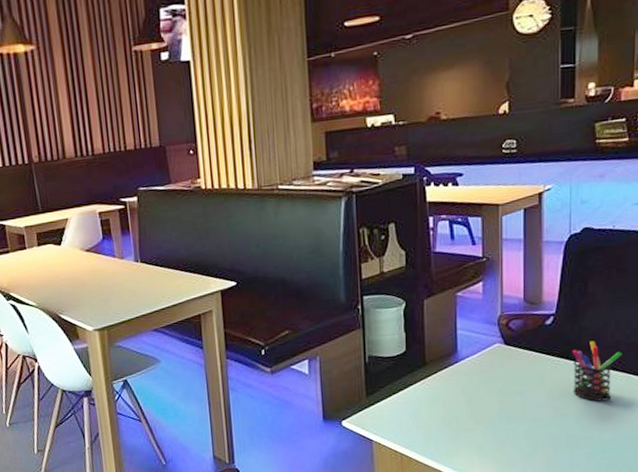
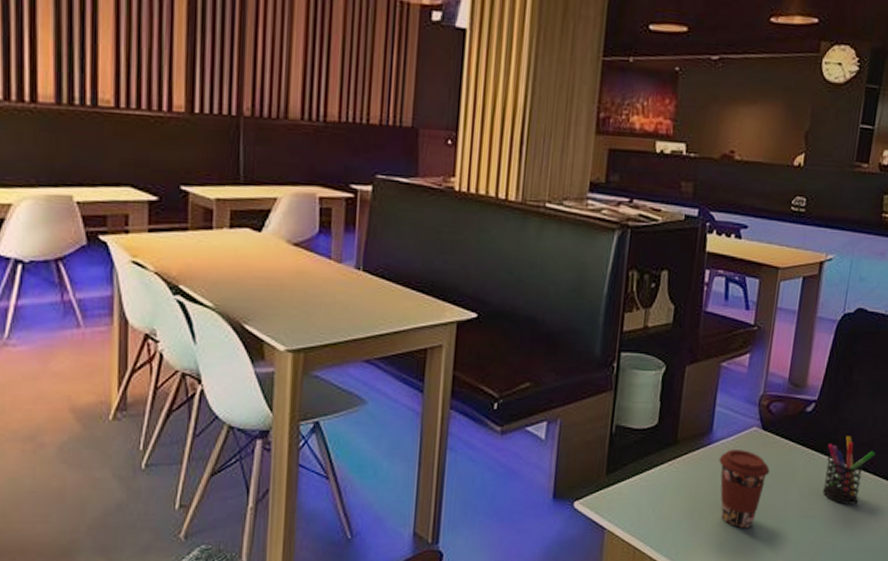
coffee cup: none [467,364,518,430] -> present [718,450,771,528]

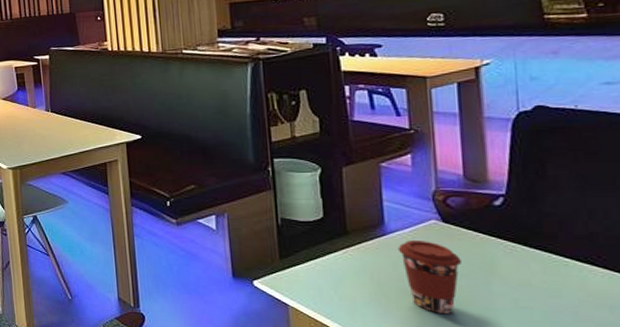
pen holder: present [822,436,876,505] -> none [530,229,601,299]

